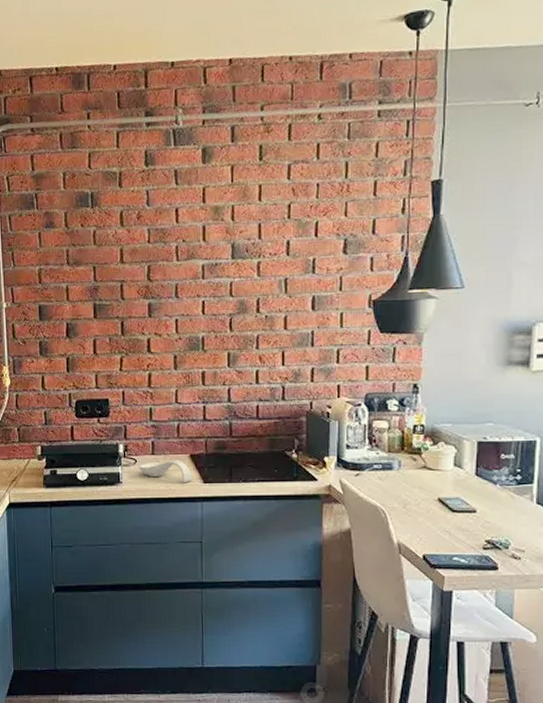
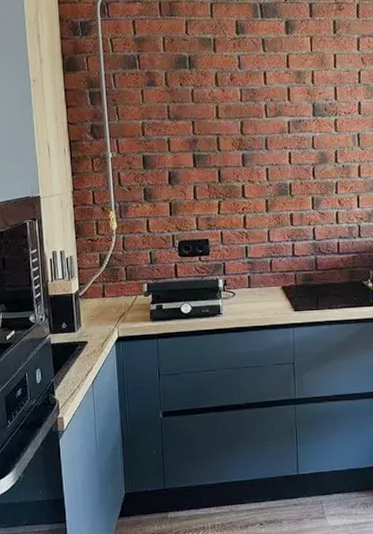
spoon rest: present [138,460,193,482] -> none [236,291,285,311]

